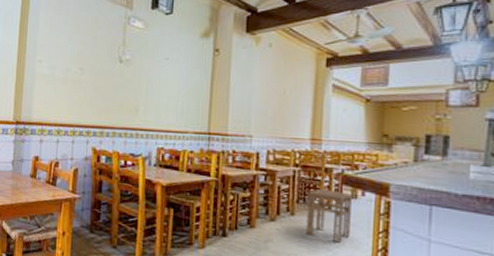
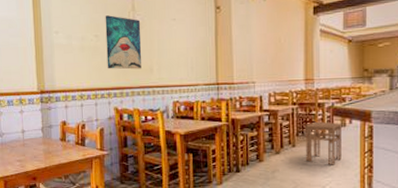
wall art: none [89,48,130,109] -> present [105,15,142,70]

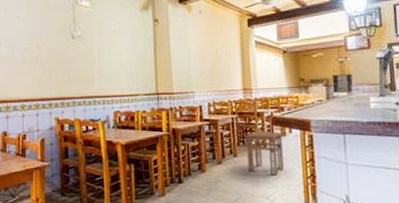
wall art: present [105,15,142,70] -> none [47,28,82,80]

